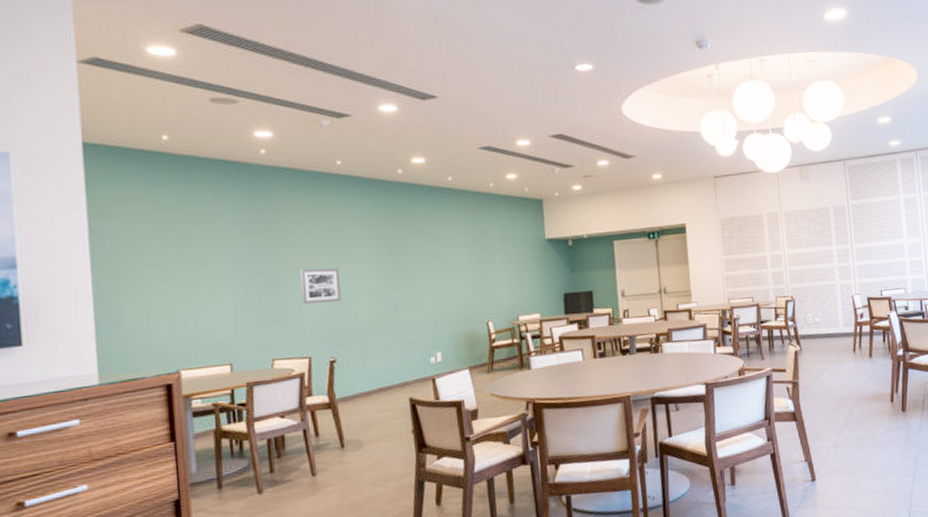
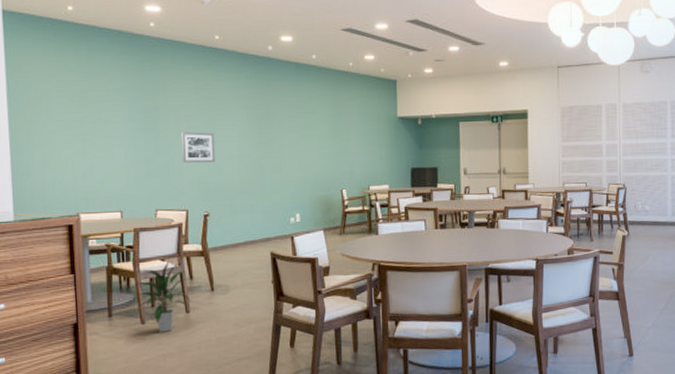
indoor plant: none [251,418,318,501] -> present [137,261,192,332]

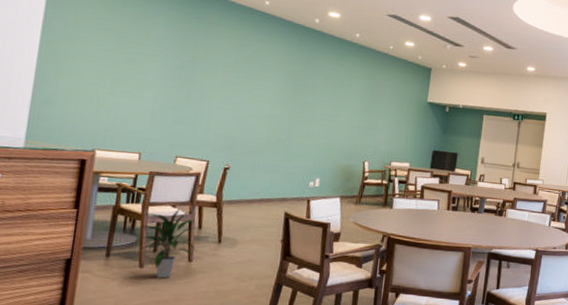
wall art: present [180,131,215,164] -> none [211,85,248,120]

